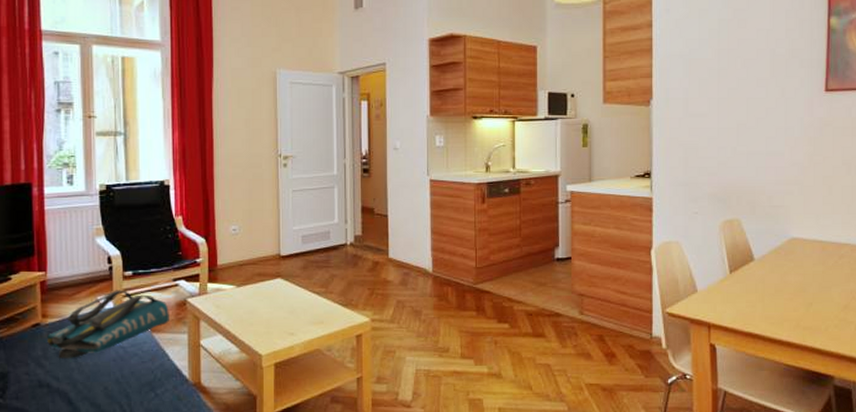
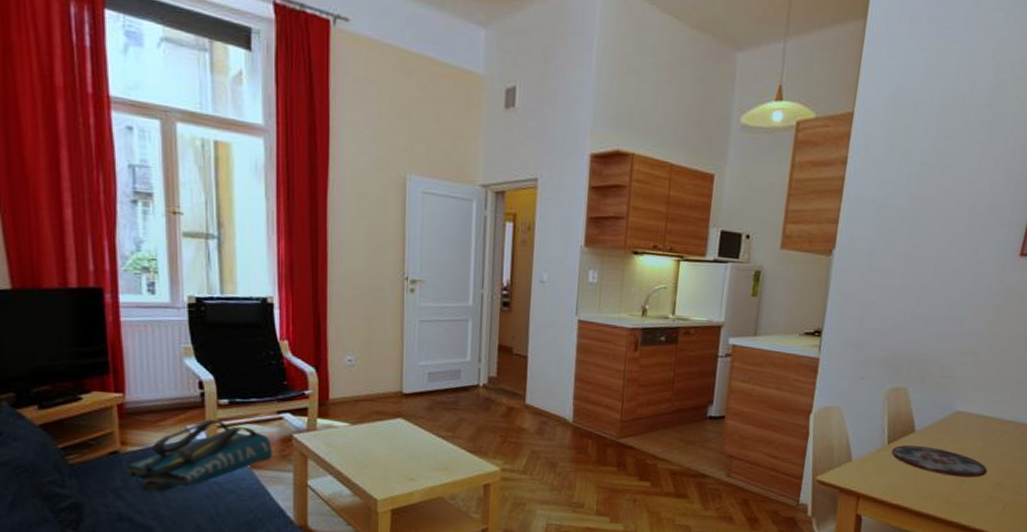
plate: none [735,273,833,301] -> present [891,445,988,478]

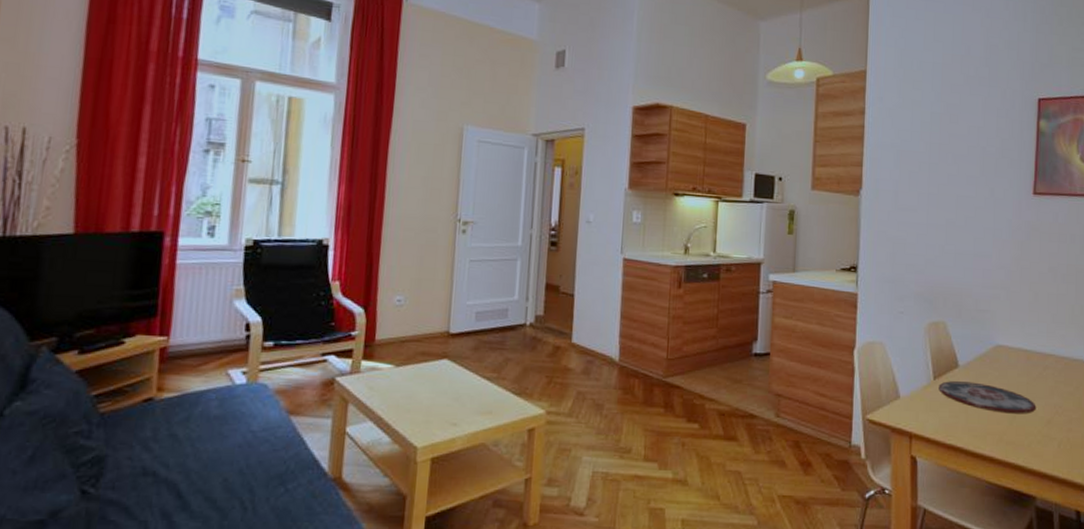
tote bag: present [126,419,272,492] -> none [159,362,313,442]

